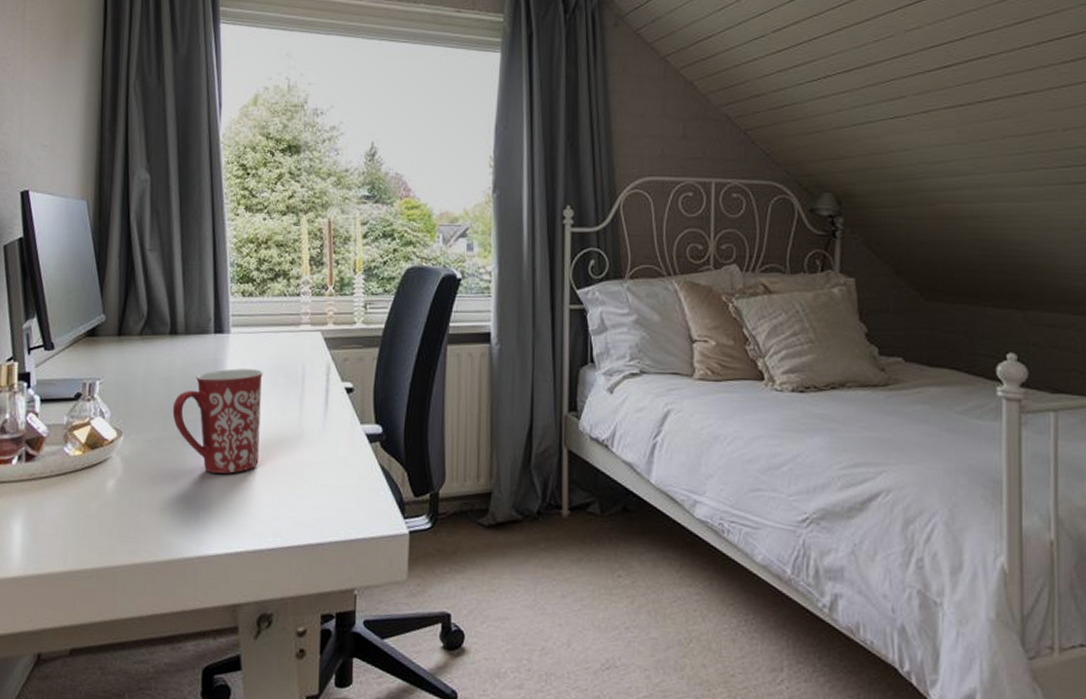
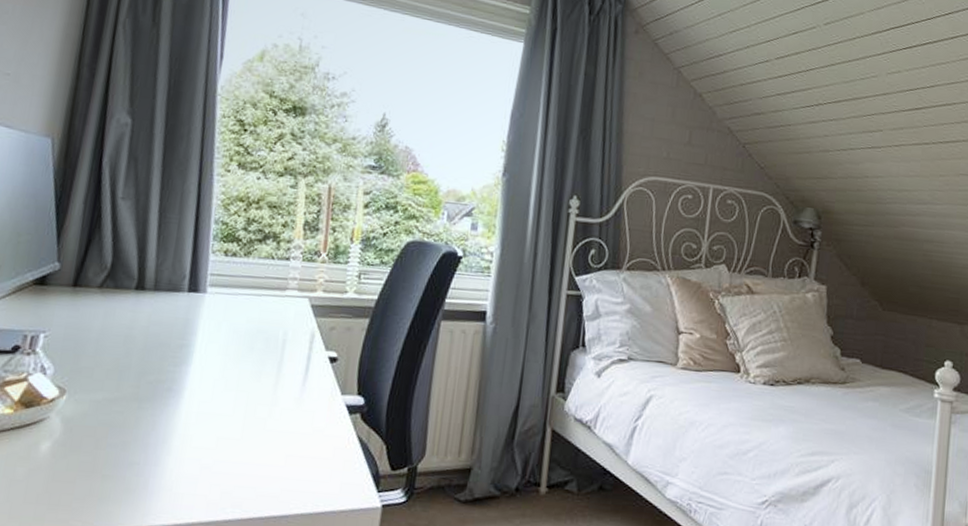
mug: present [172,368,263,474] -> none [129,330,240,440]

